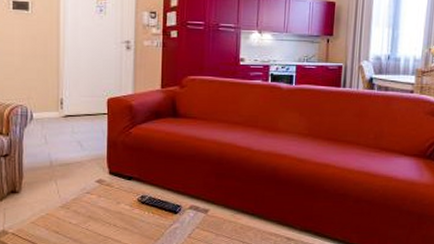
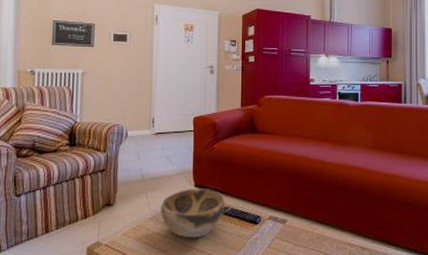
decorative bowl: none [72,175,143,227] -> present [161,188,226,238]

